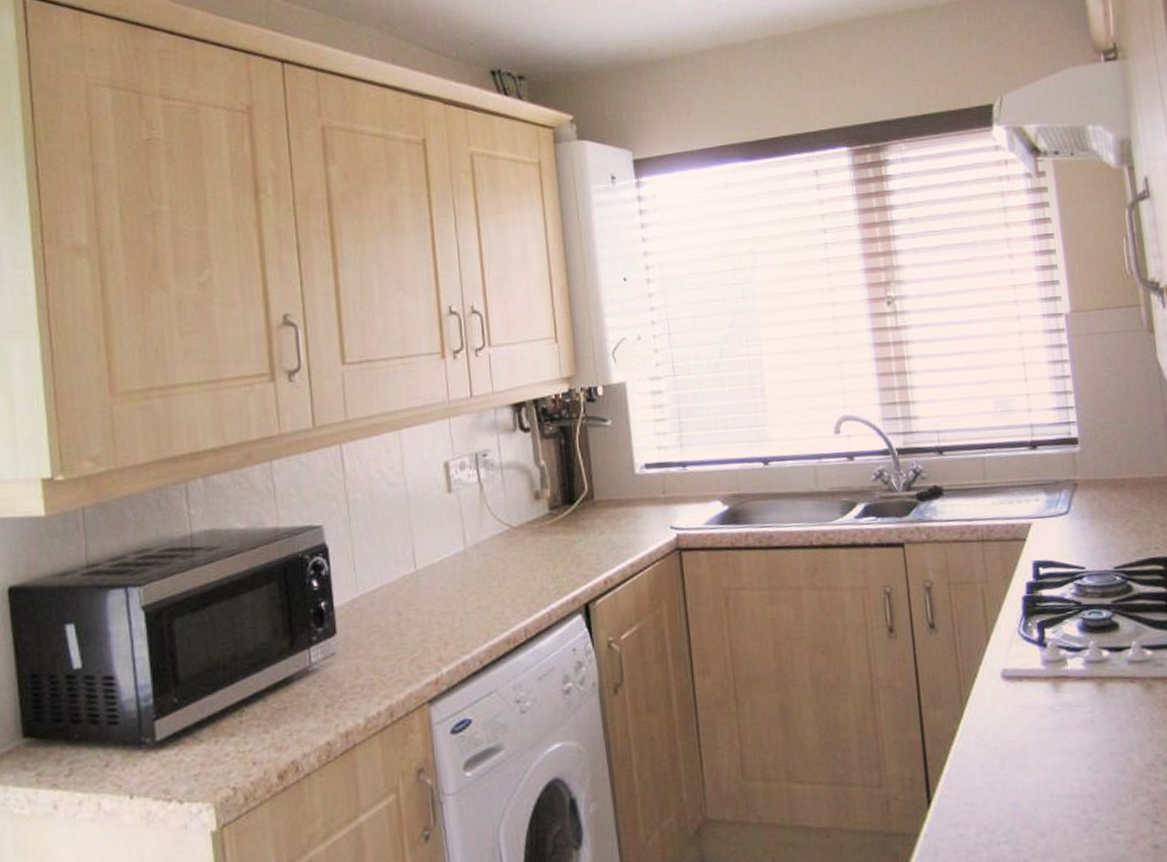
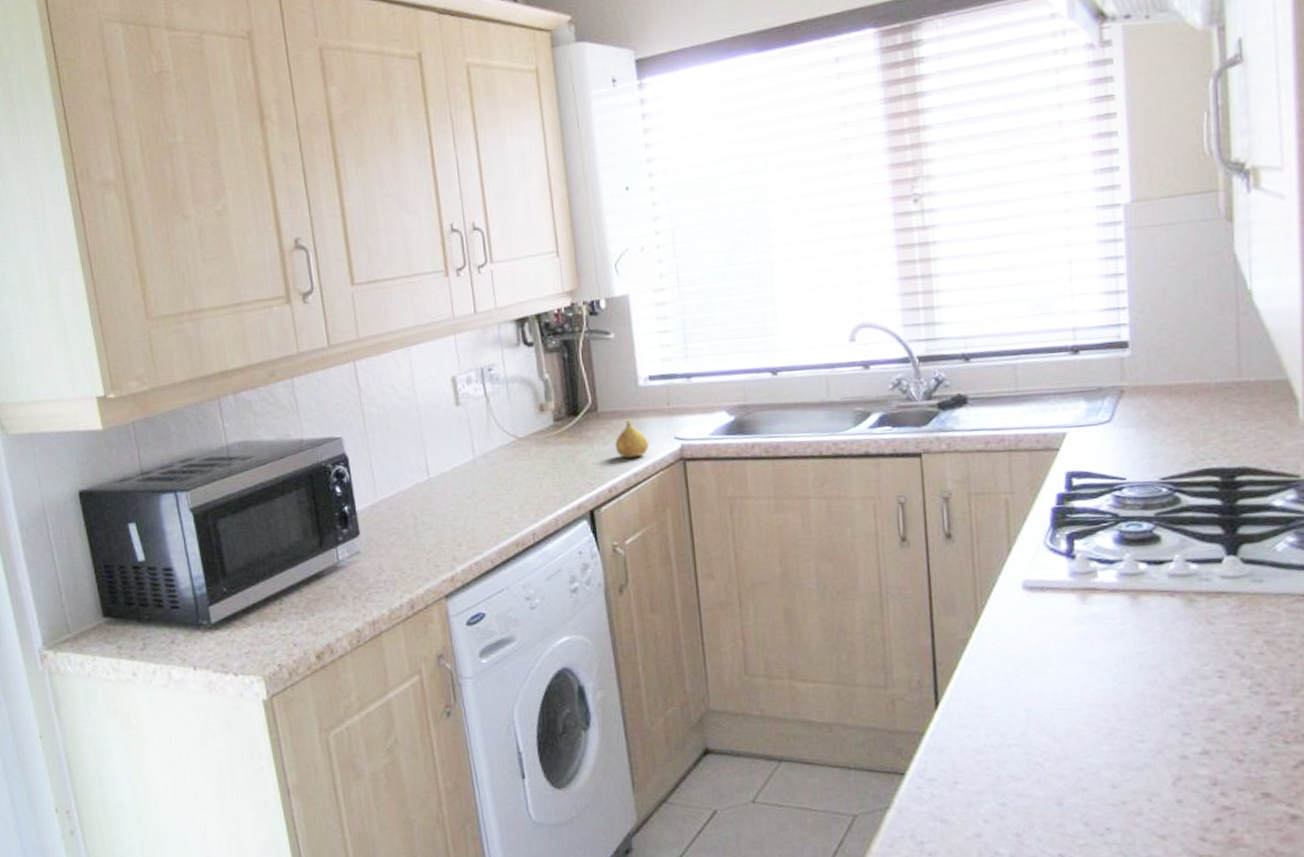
fruit: none [611,509,646,548] -> present [615,420,650,458]

